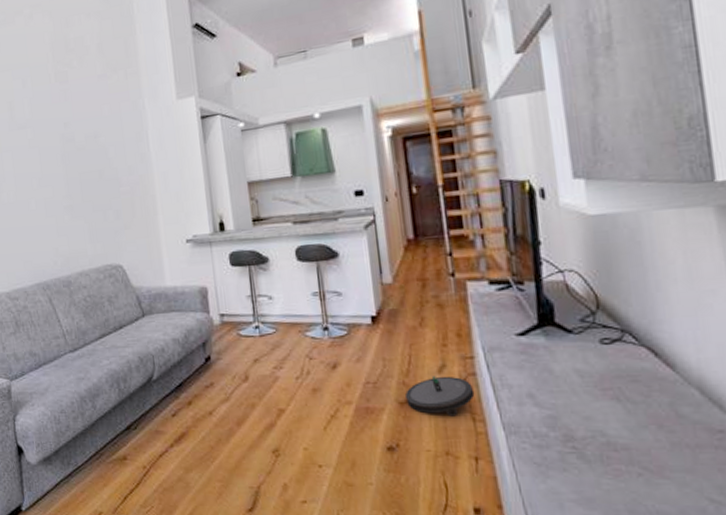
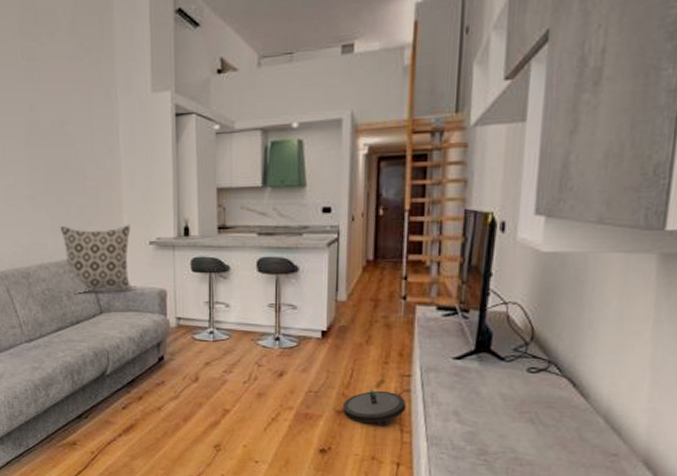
pillow: none [98,224,174,294] -> present [60,224,133,291]

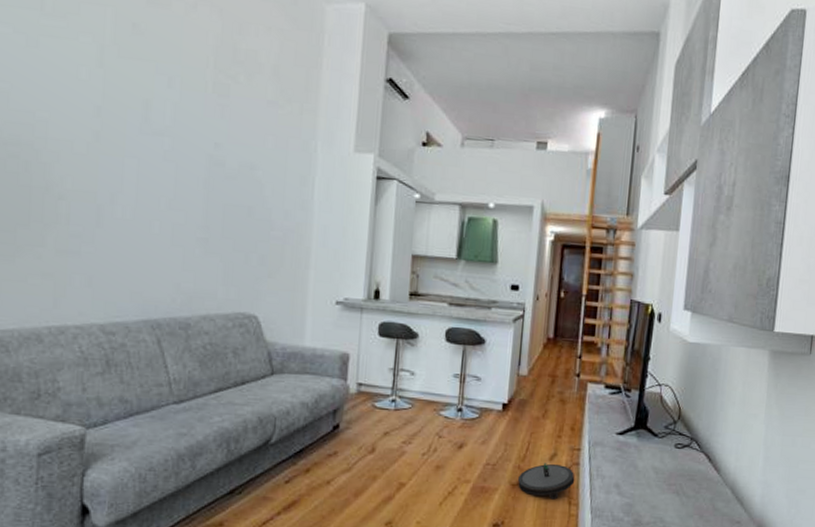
pillow: present [60,224,133,291] -> none [234,275,317,353]

